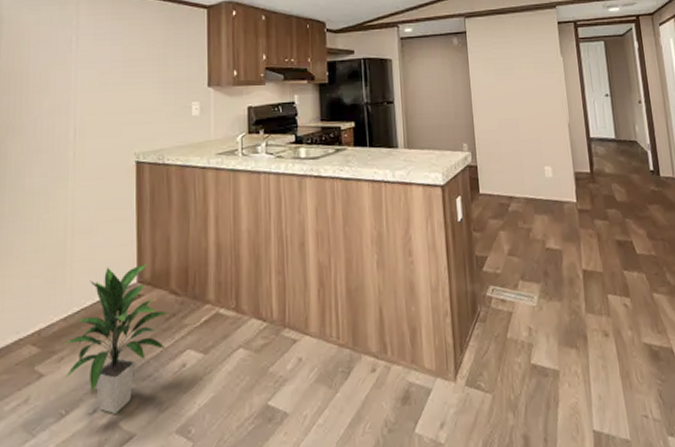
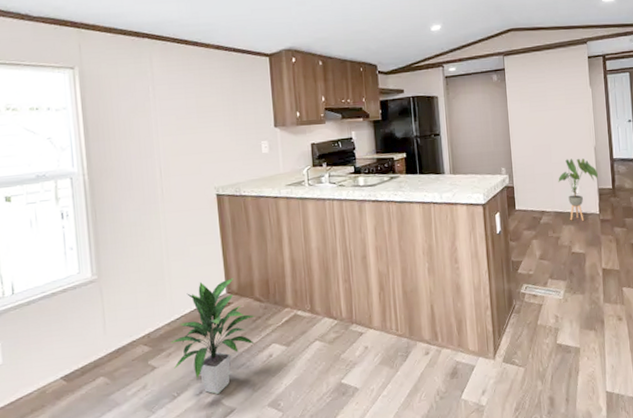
house plant: none [528,136,574,210] -> present [558,158,598,221]

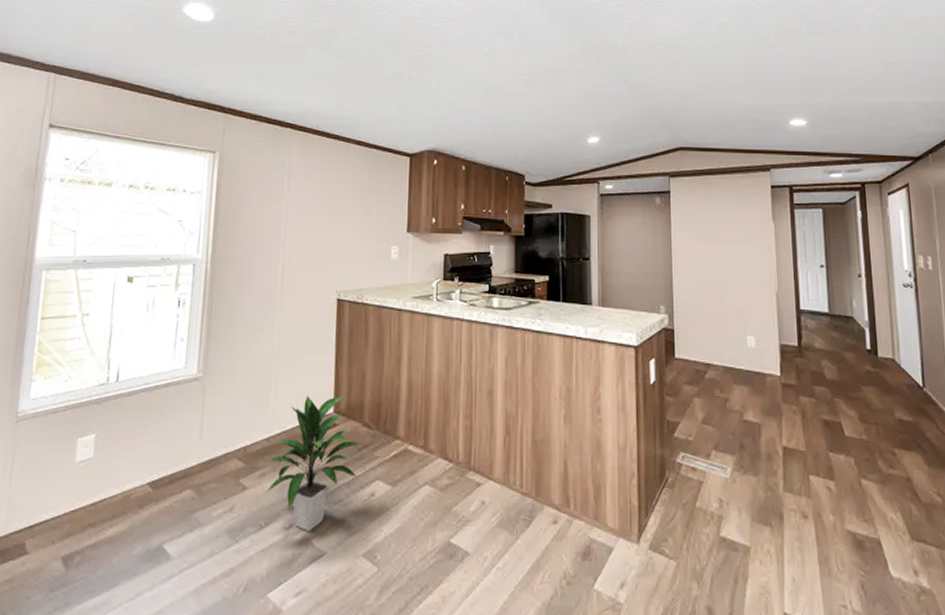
house plant: present [558,158,598,221] -> none [729,304,780,382]

